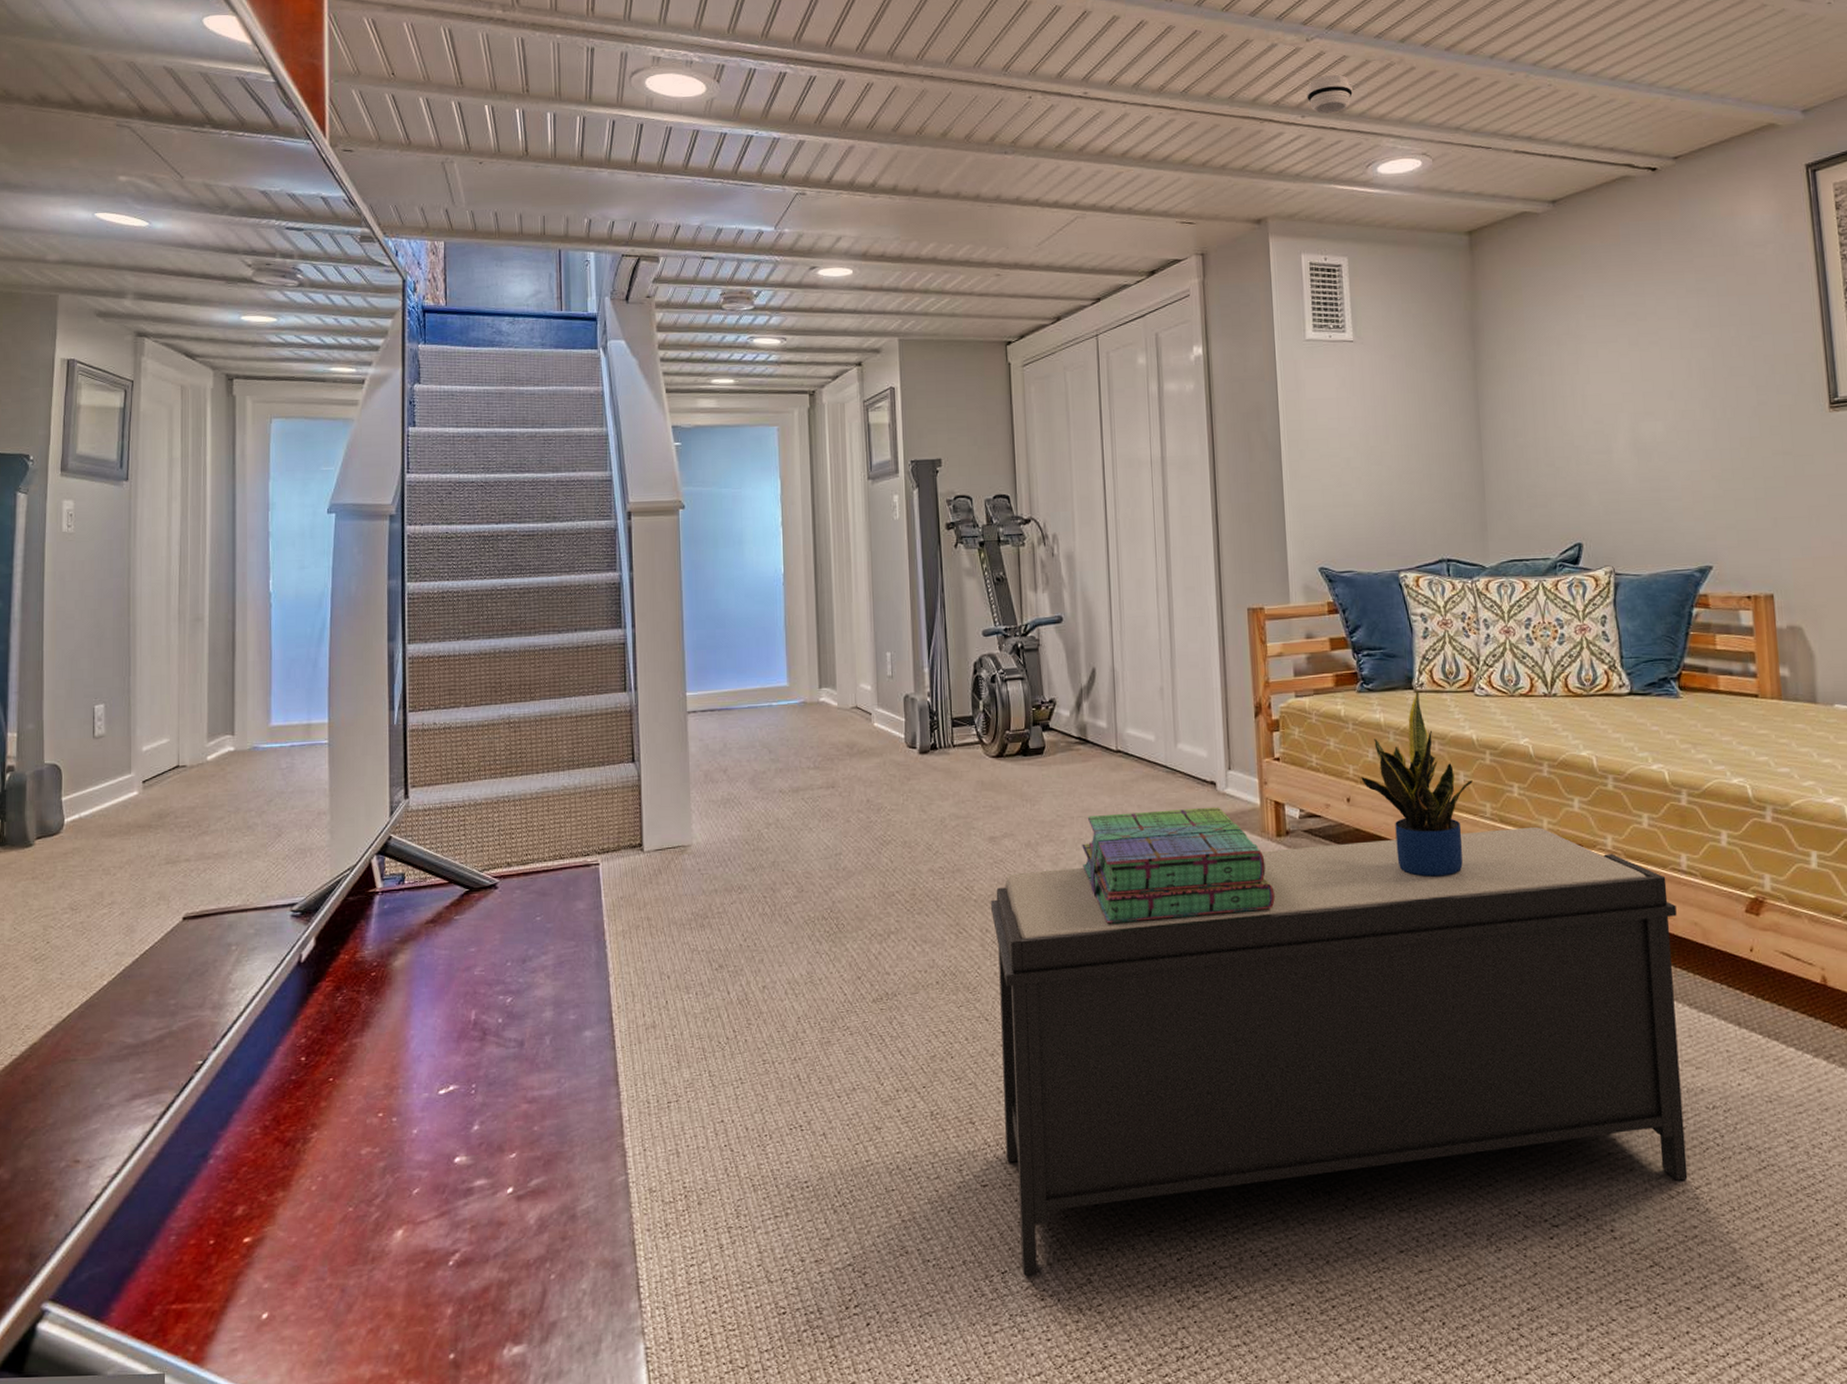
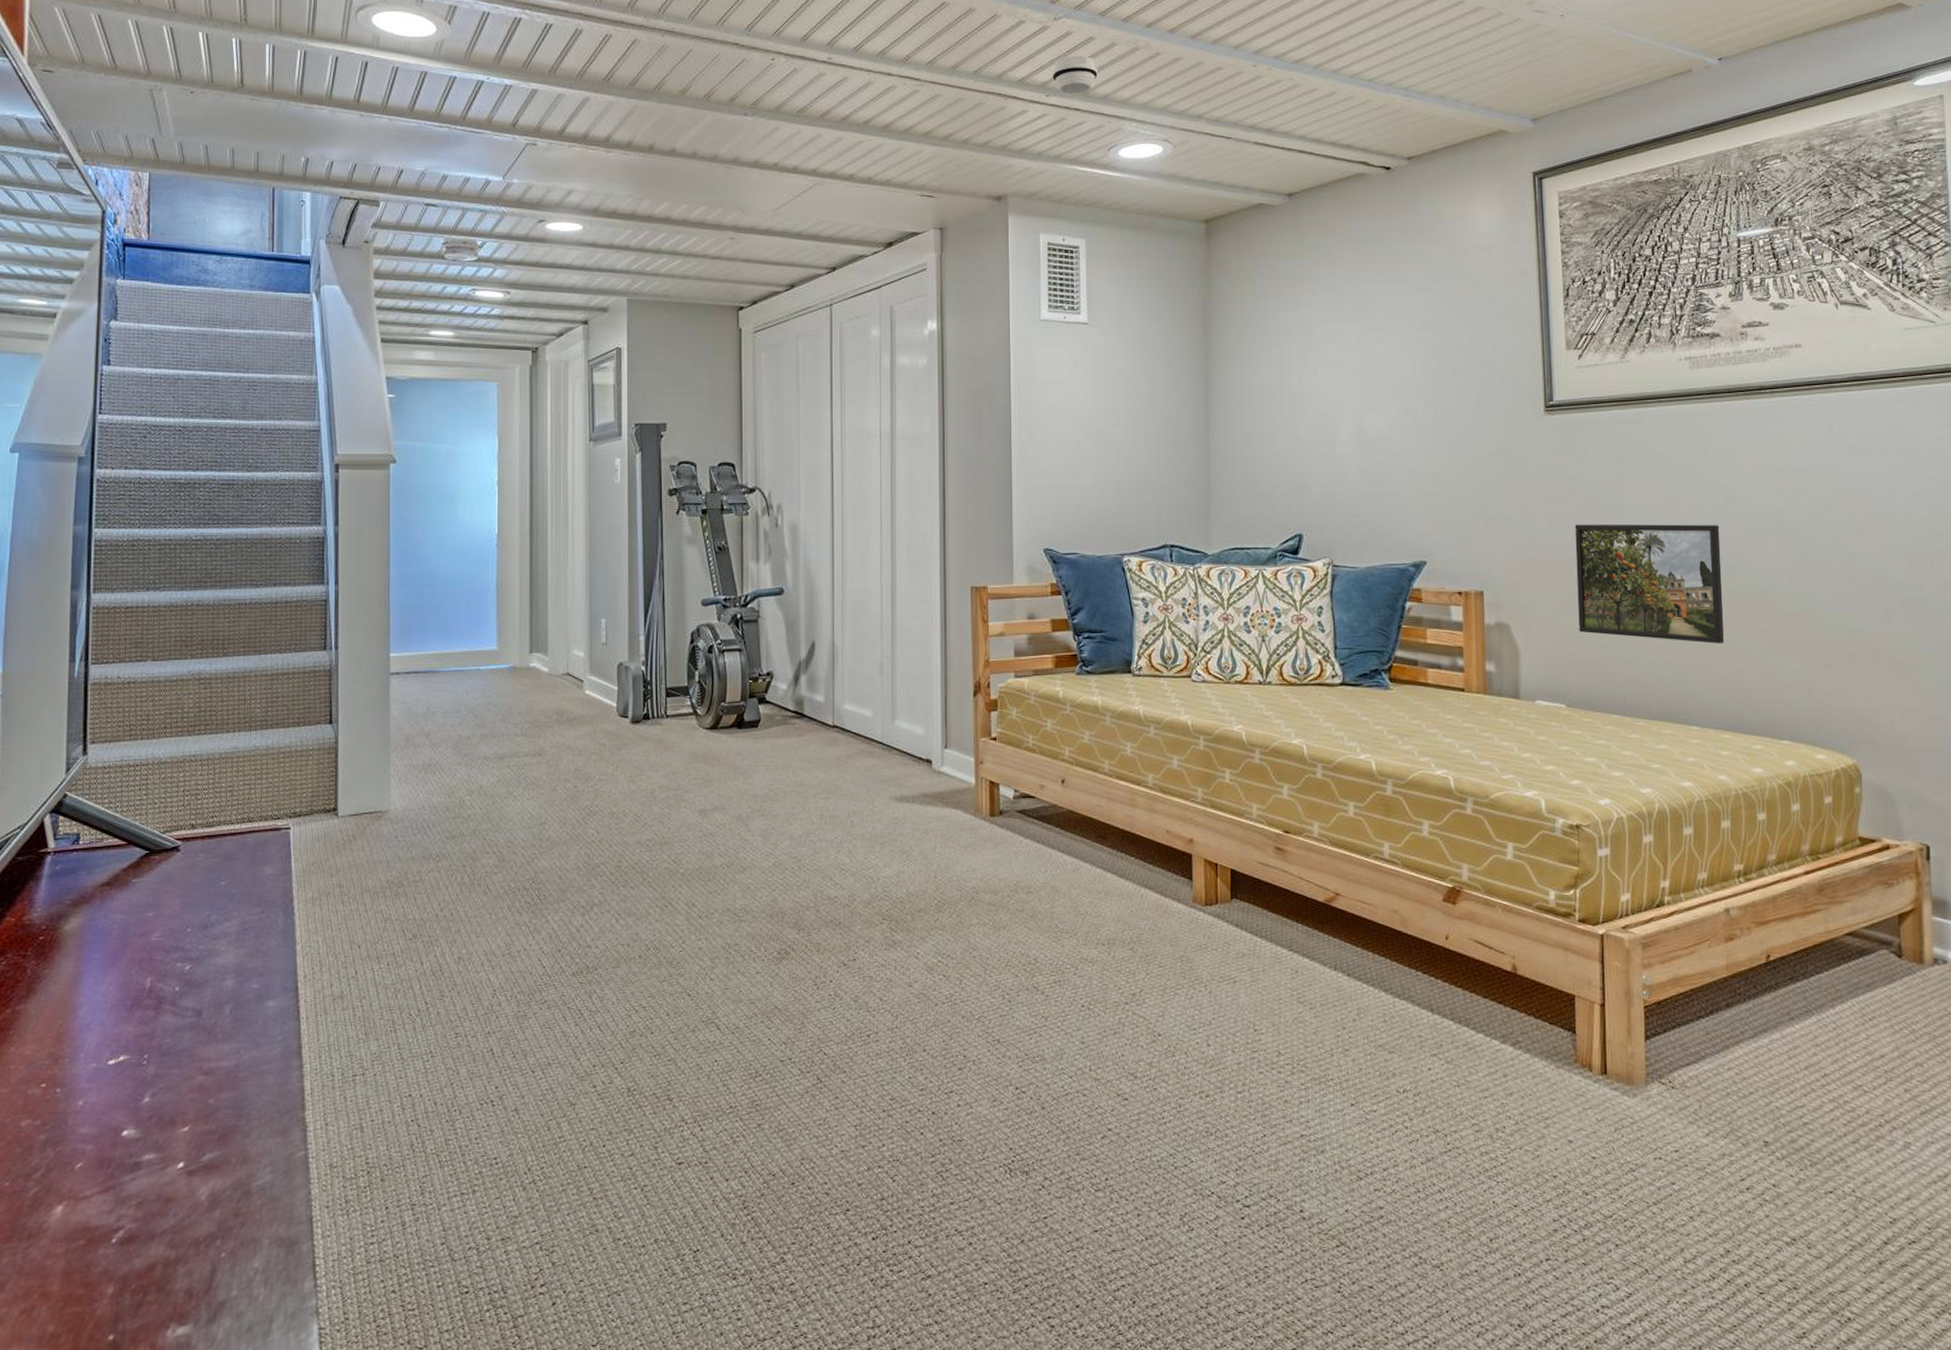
bench: present [990,826,1688,1276] -> none [697,812,1377,1255]
stack of books: present [1082,807,1275,924] -> none [794,785,986,900]
potted plant: present [1361,690,1473,877] -> none [1076,674,1186,860]

